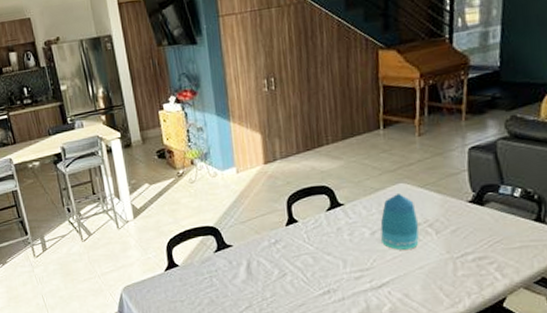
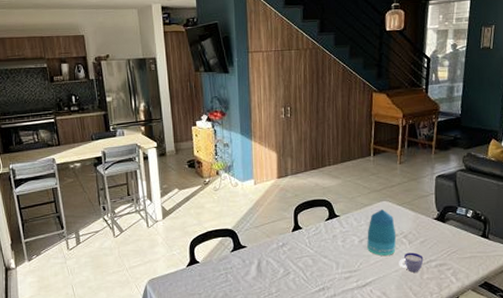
cup: none [423,244,457,269] -> present [399,252,424,273]

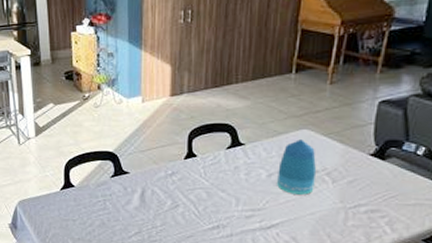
cup: present [399,252,424,273] -> none [316,193,350,218]

